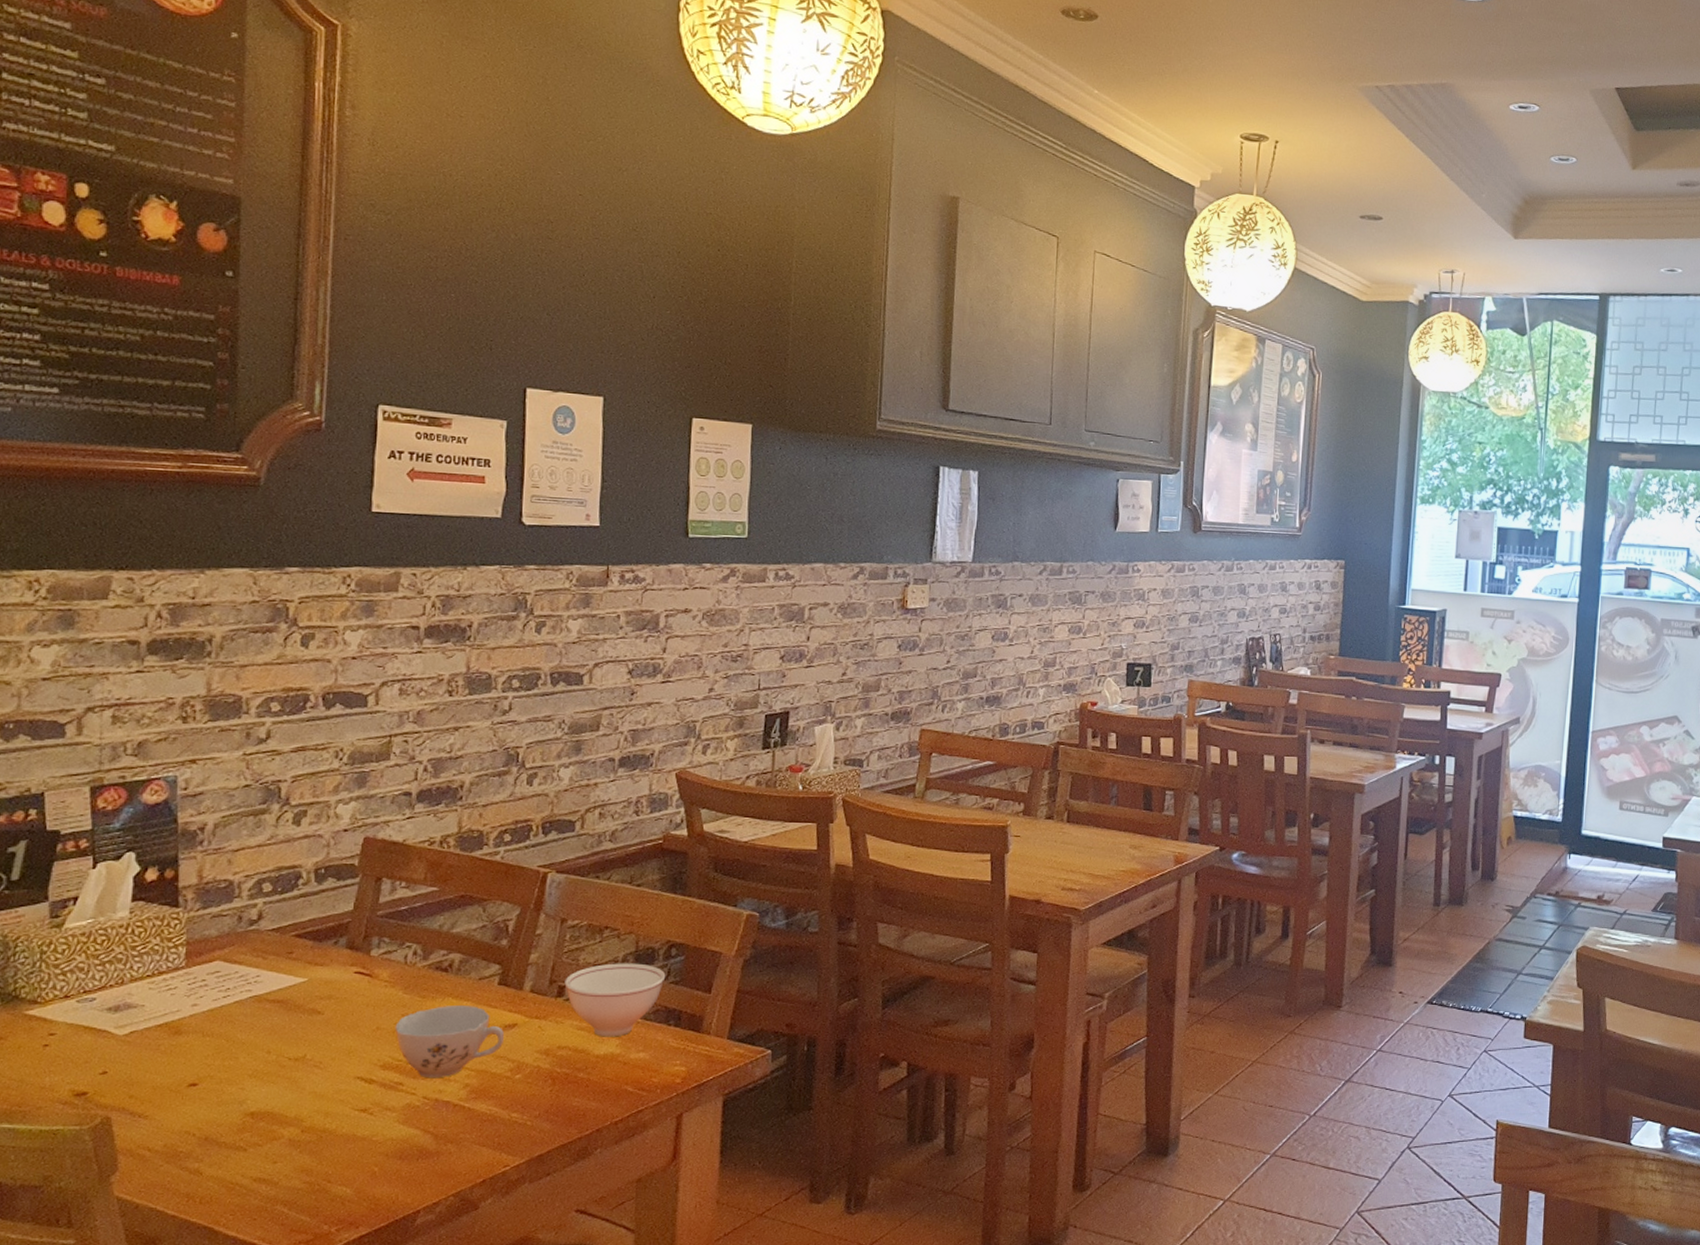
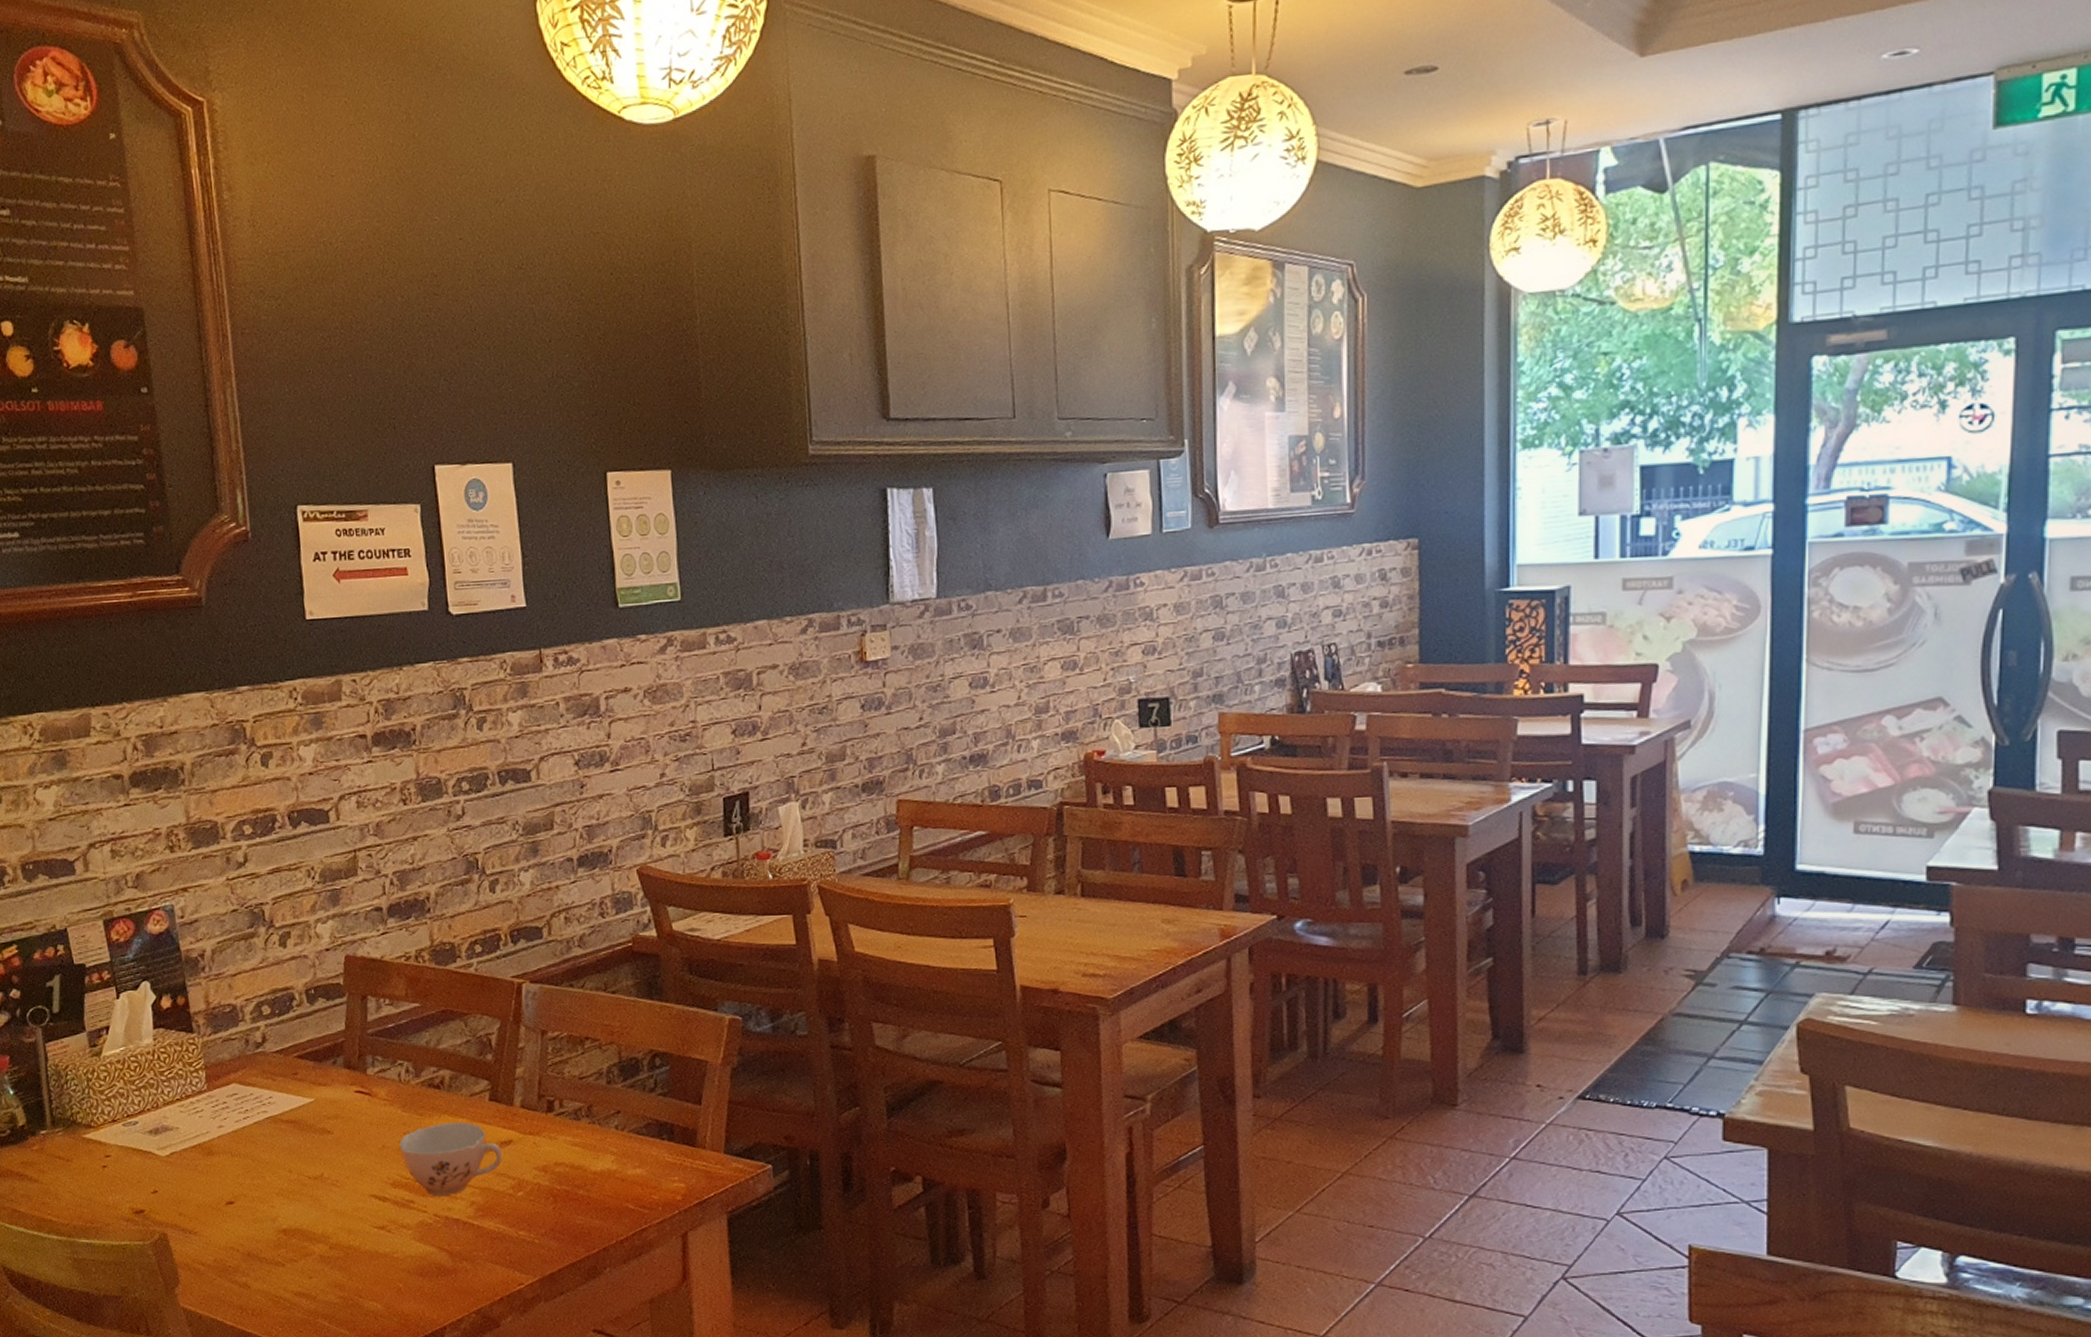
bowl: present [564,963,666,1037] -> none [552,1075,653,1153]

